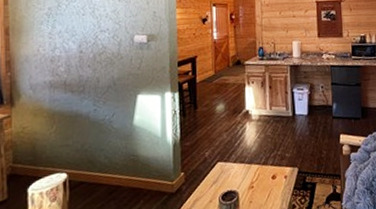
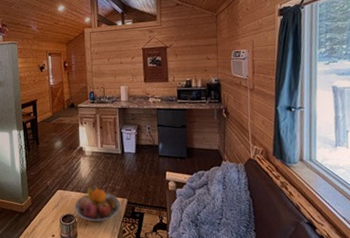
fruit bowl: none [236,155,292,198] -> present [74,186,122,222]

